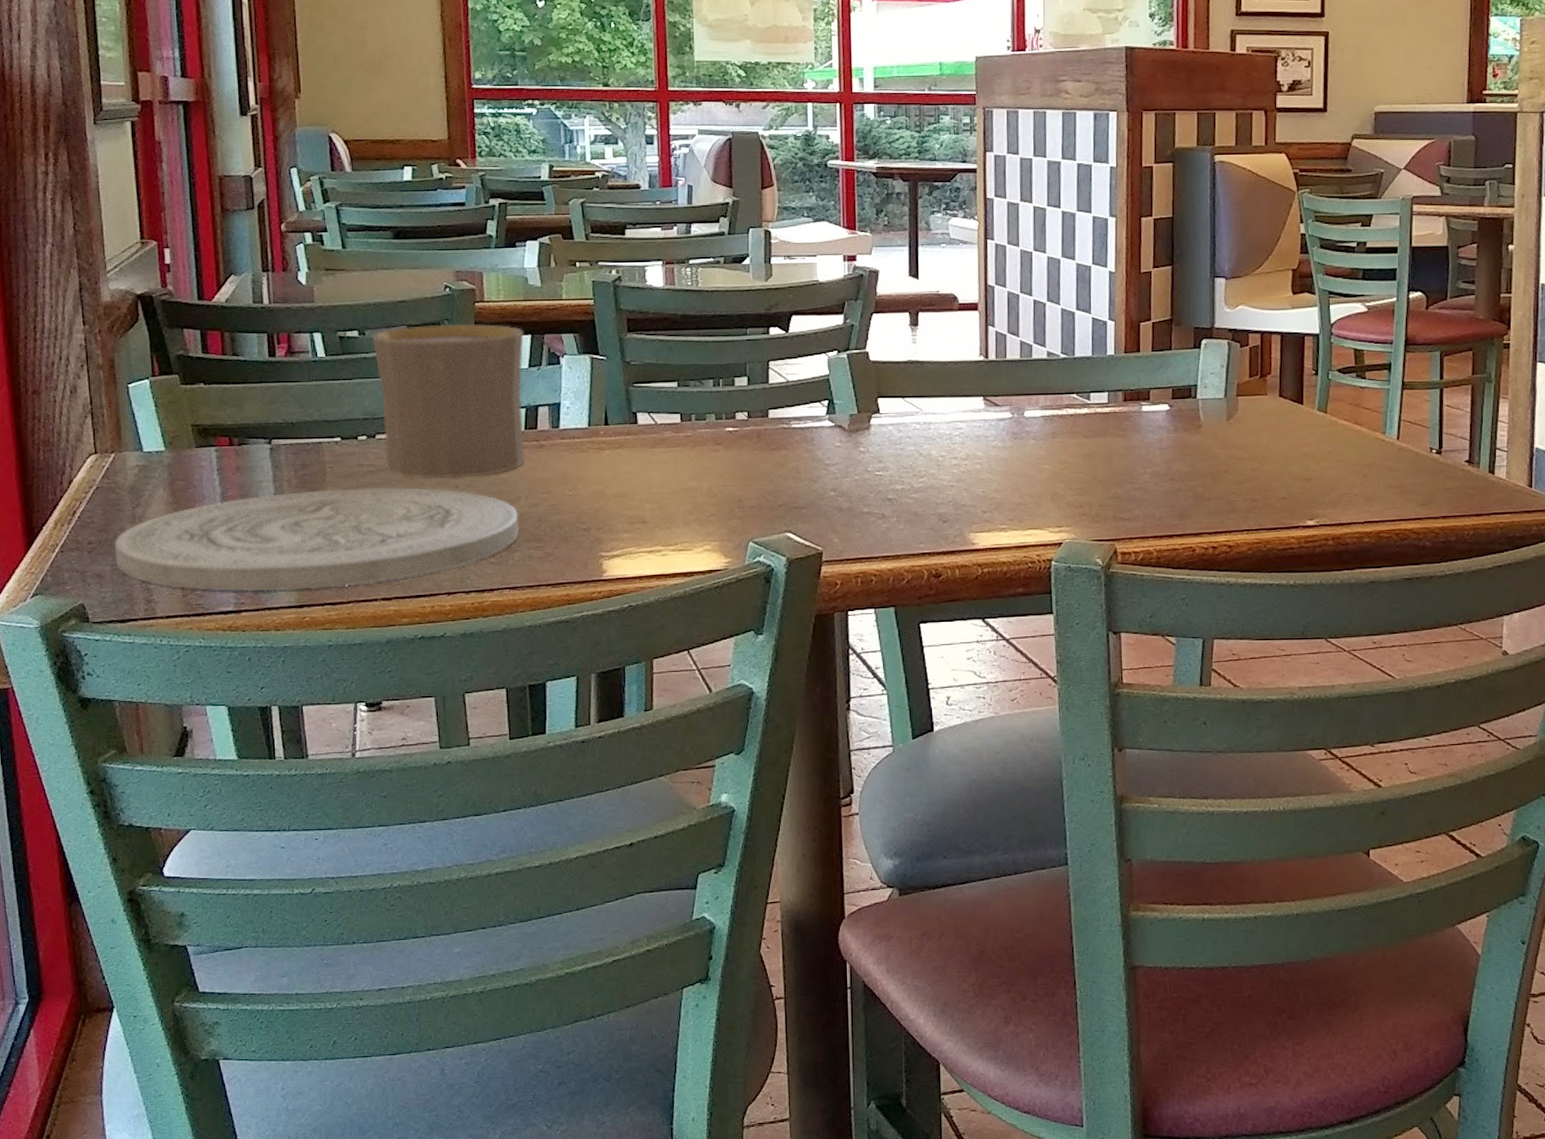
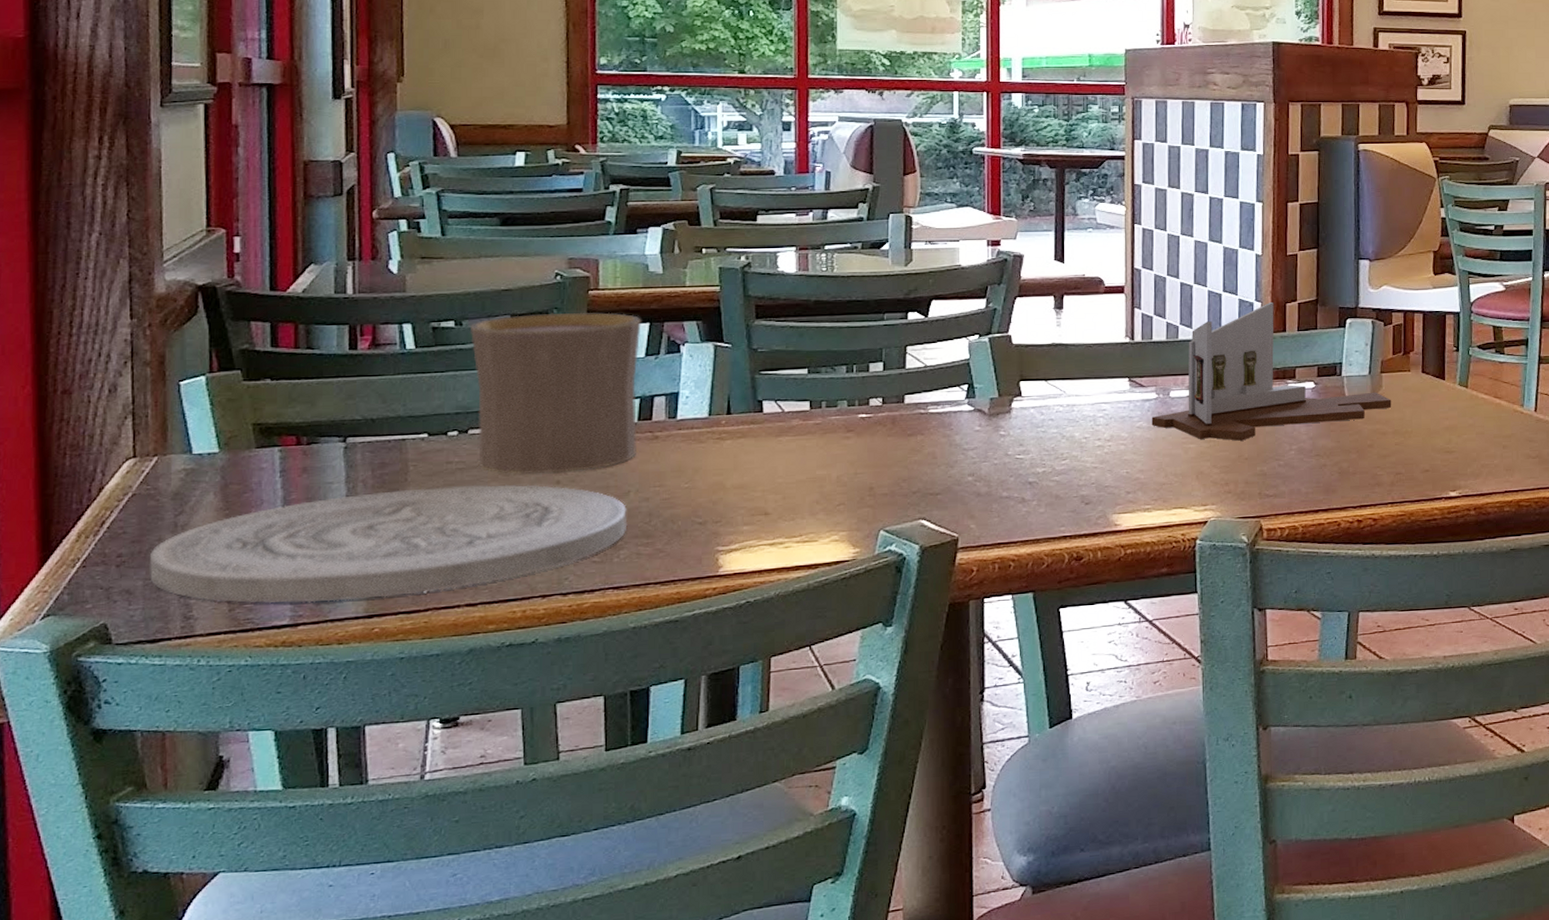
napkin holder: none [1006,320,1248,463] -> present [1151,301,1392,441]

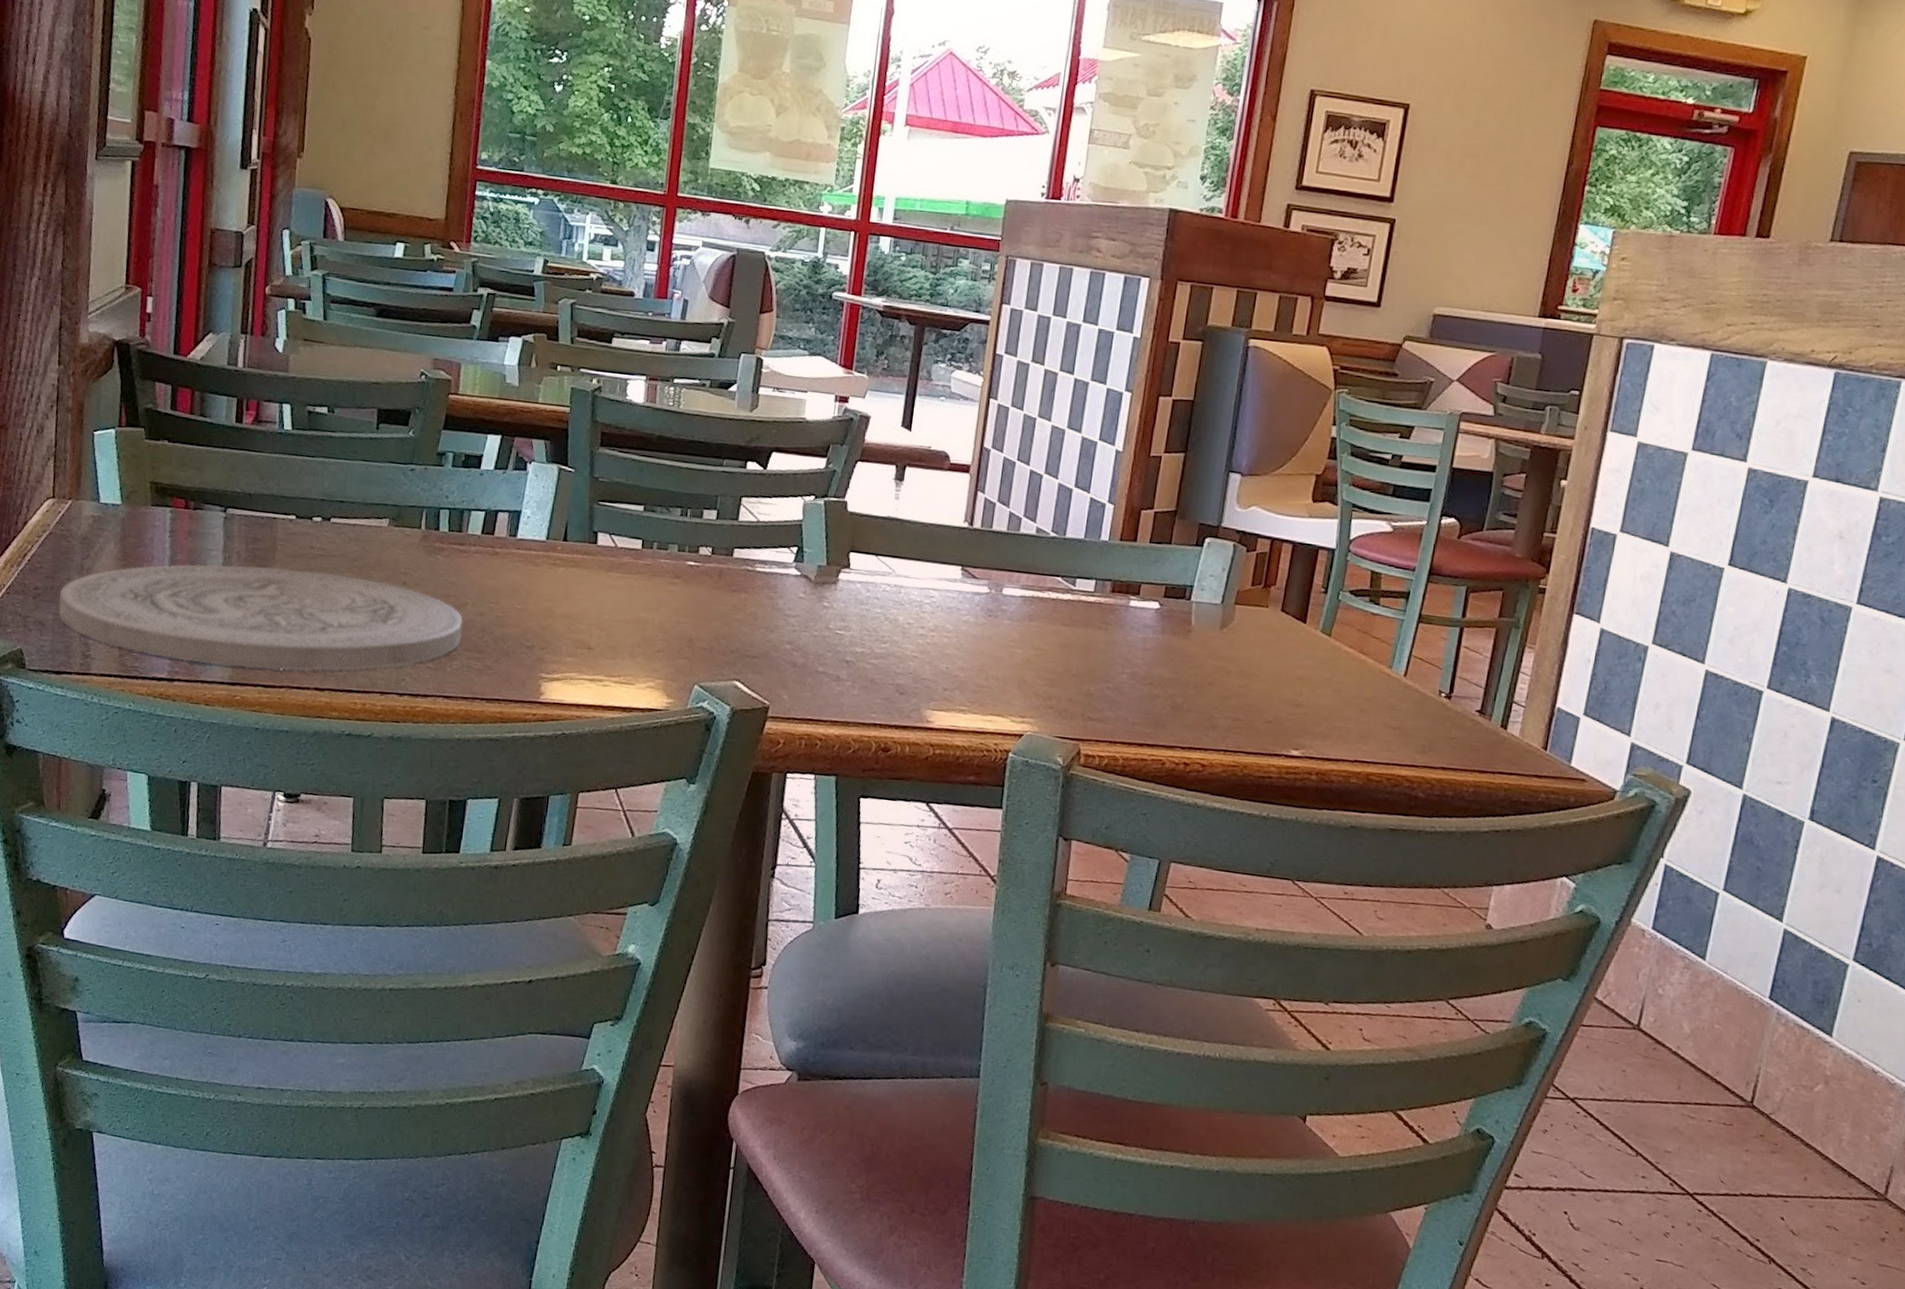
cup: present [469,312,641,475] -> none [337,410,494,576]
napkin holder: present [1151,301,1392,441] -> none [978,505,1242,655]

